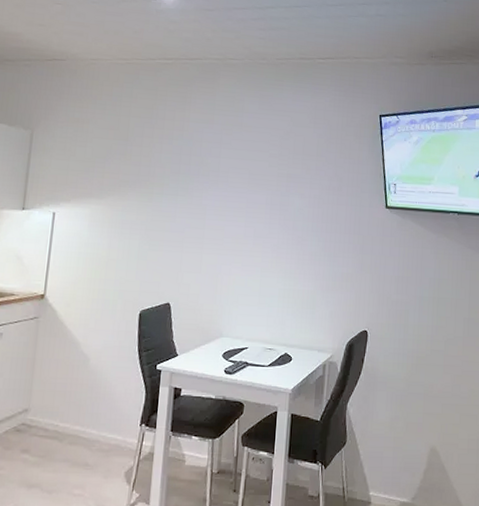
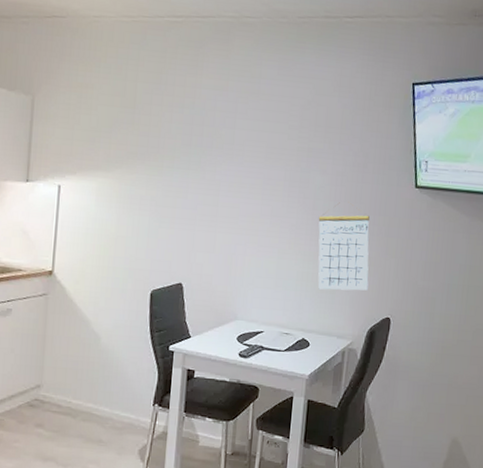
calendar: none [298,223,346,306] -> present [318,202,370,291]

